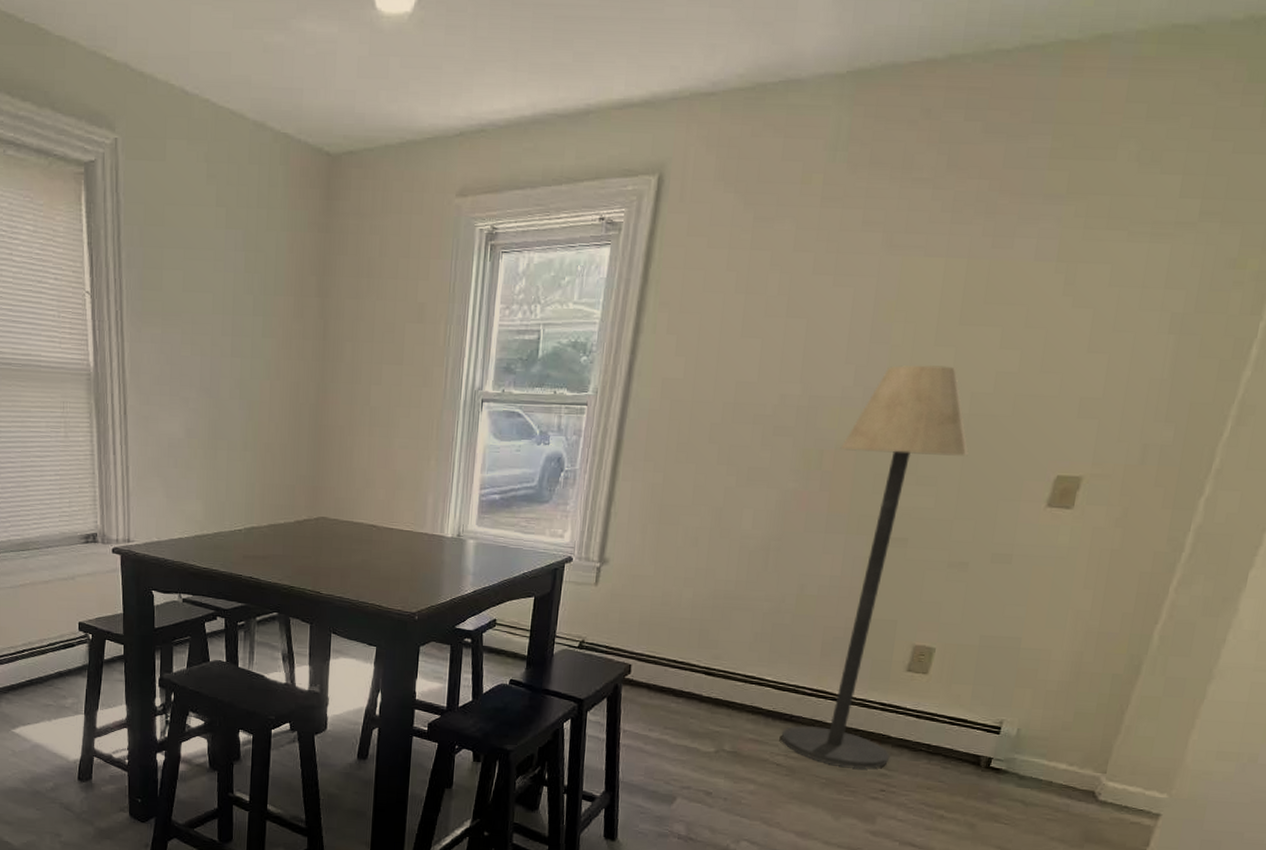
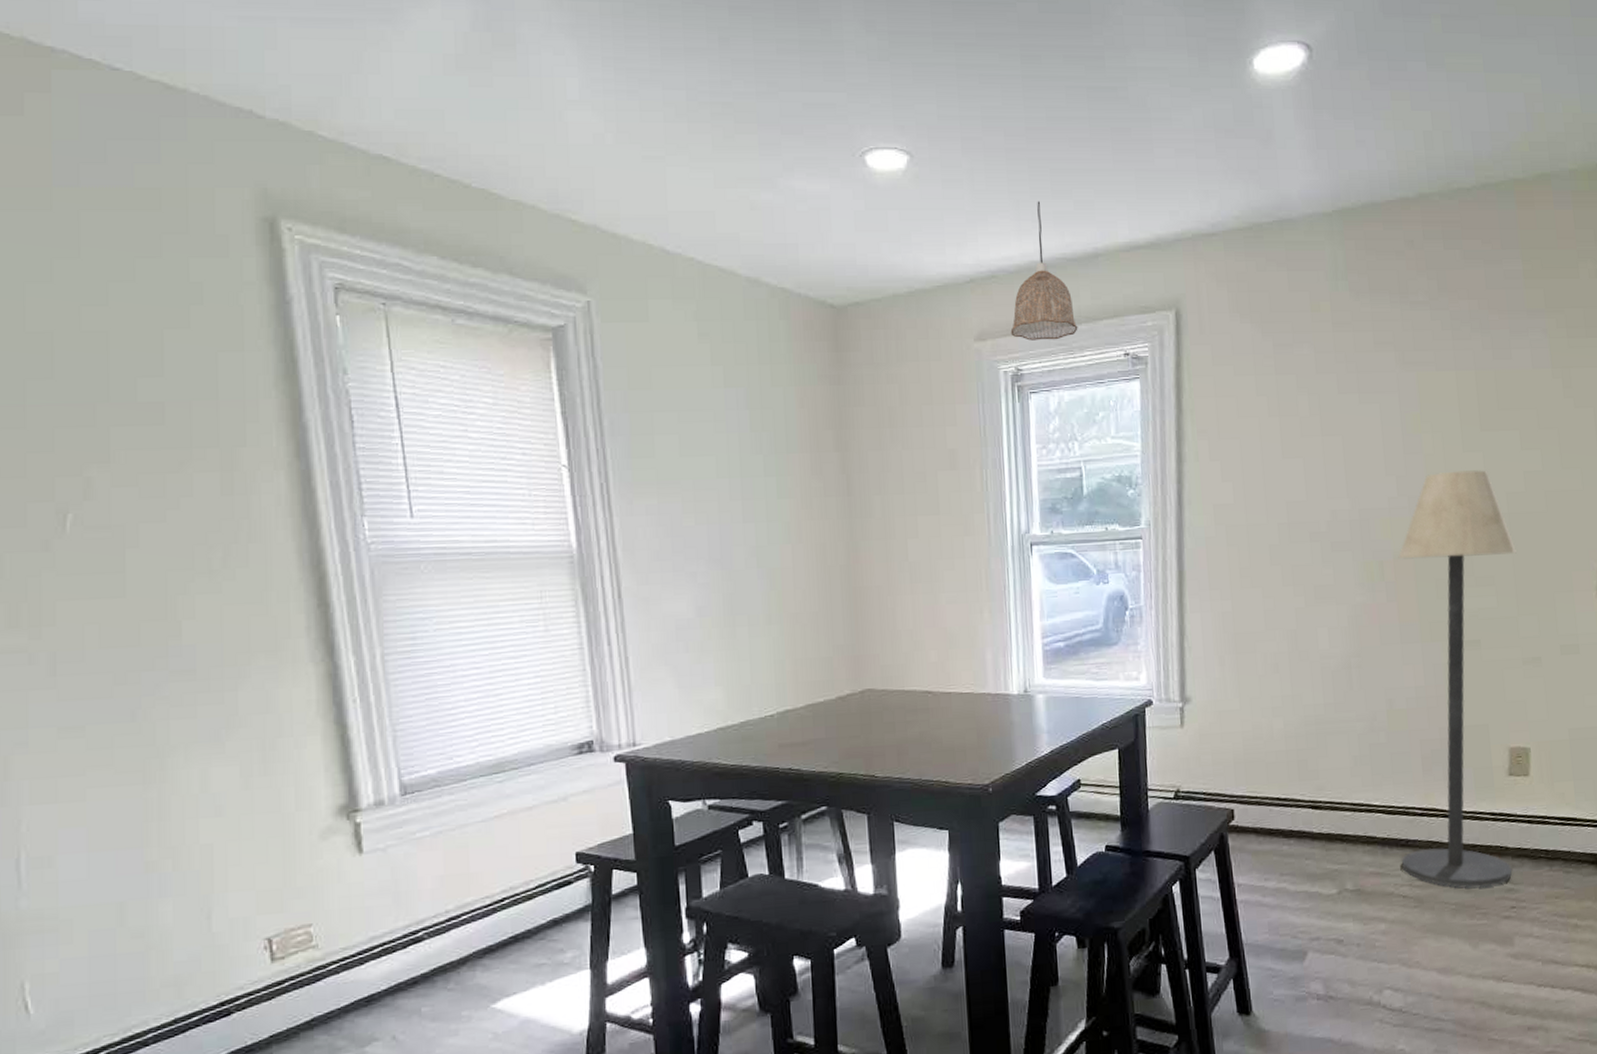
pendant lamp: none [491,51,558,200] -> present [1010,201,1078,341]

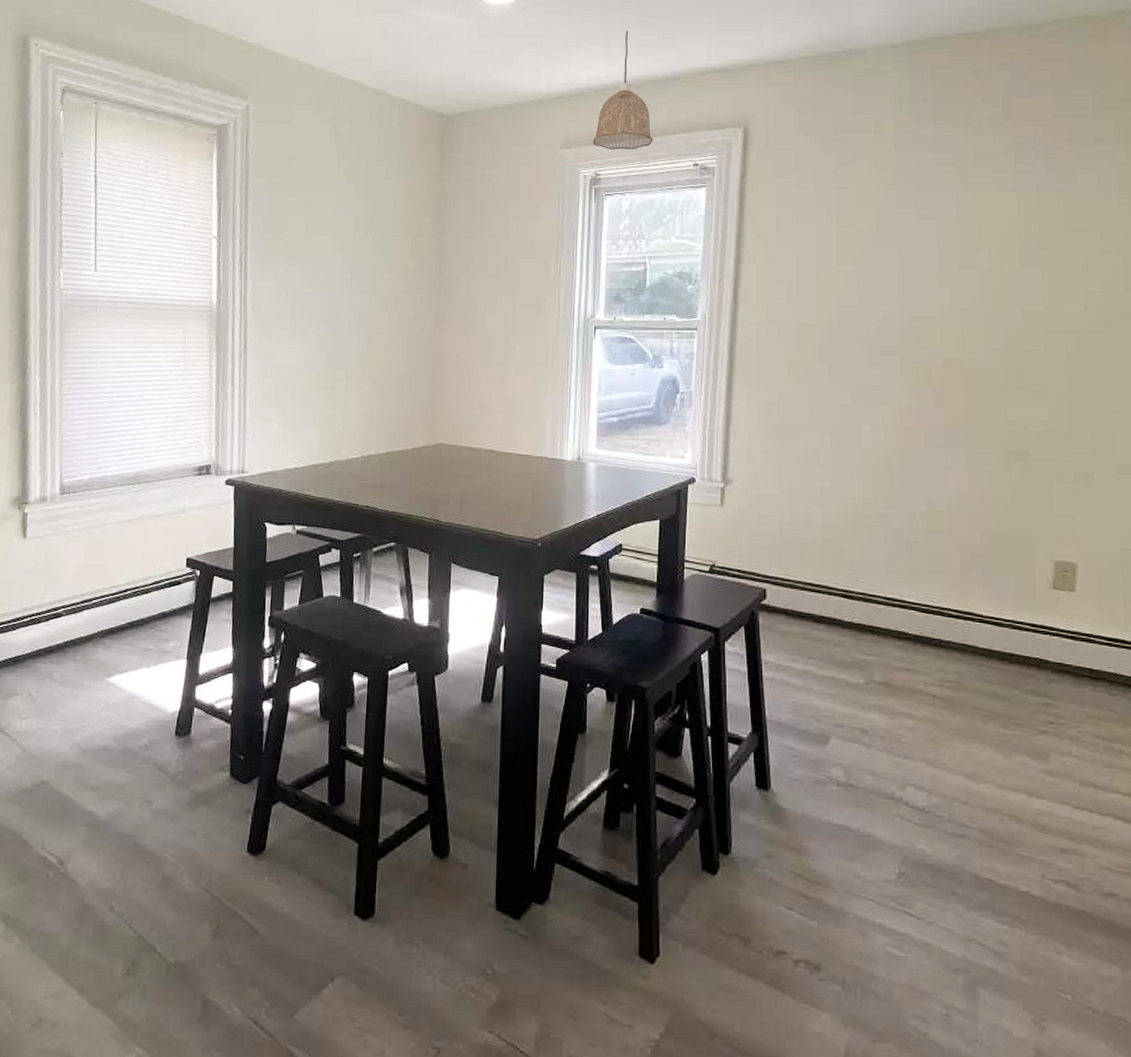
floor lamp: present [1398,470,1517,888] -> none [933,287,1072,698]

